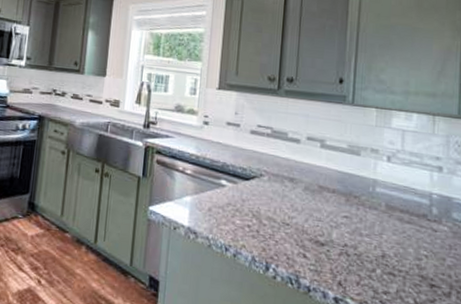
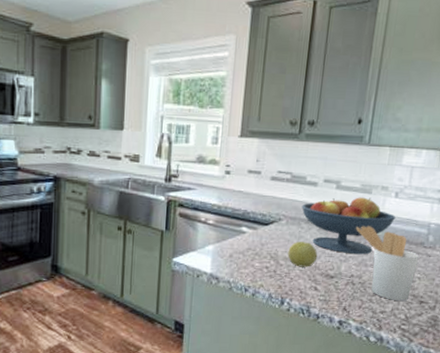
apple: none [271,200,305,231] -> present [287,242,318,267]
fruit bowl: none [284,157,391,222] -> present [301,197,396,255]
utensil holder: none [346,189,422,282] -> present [356,226,419,301]

